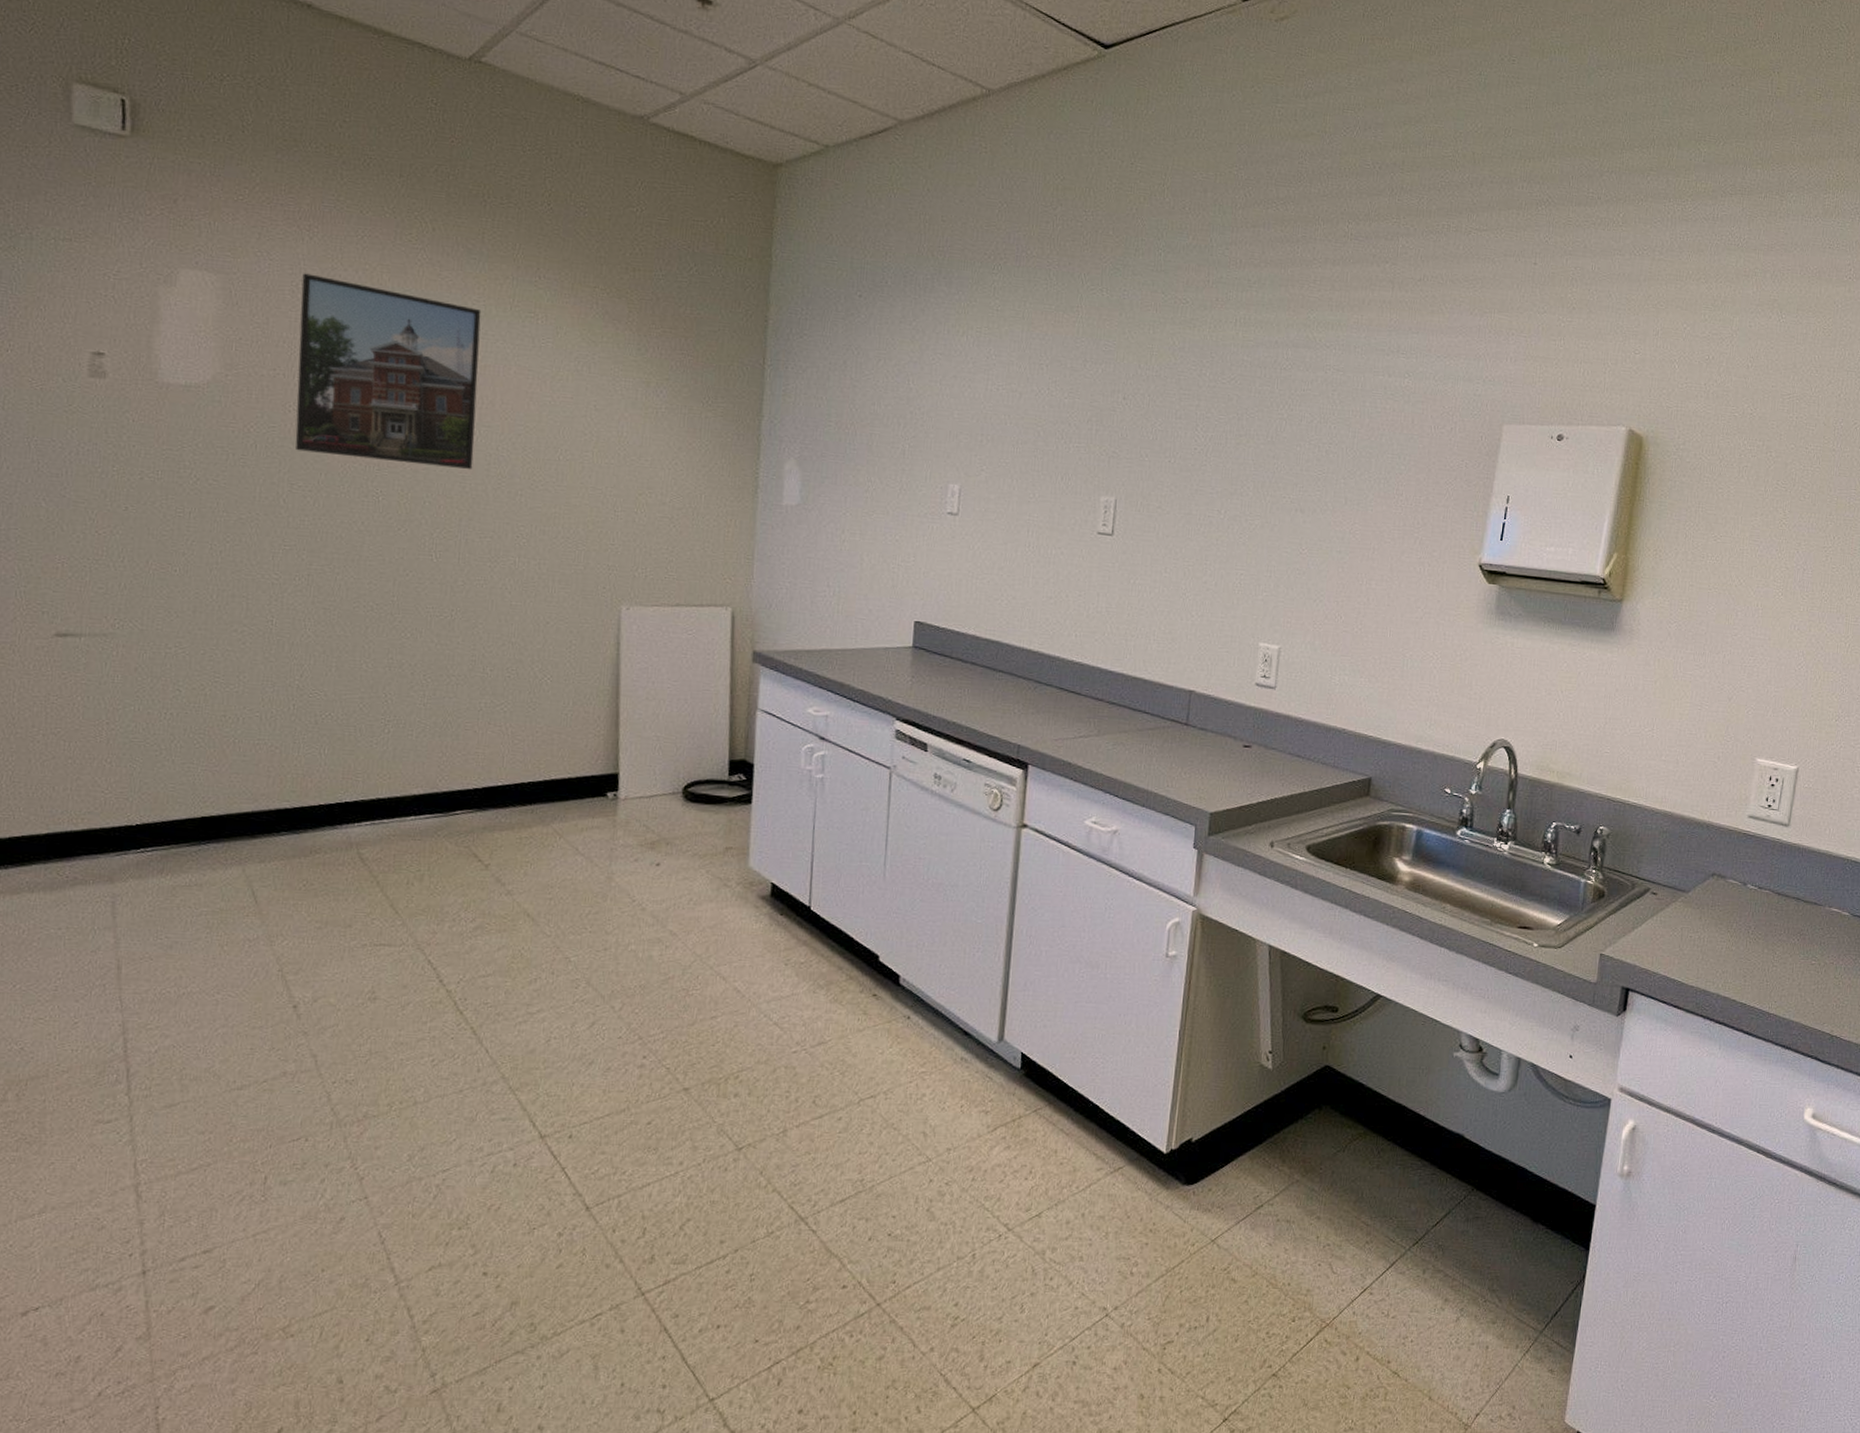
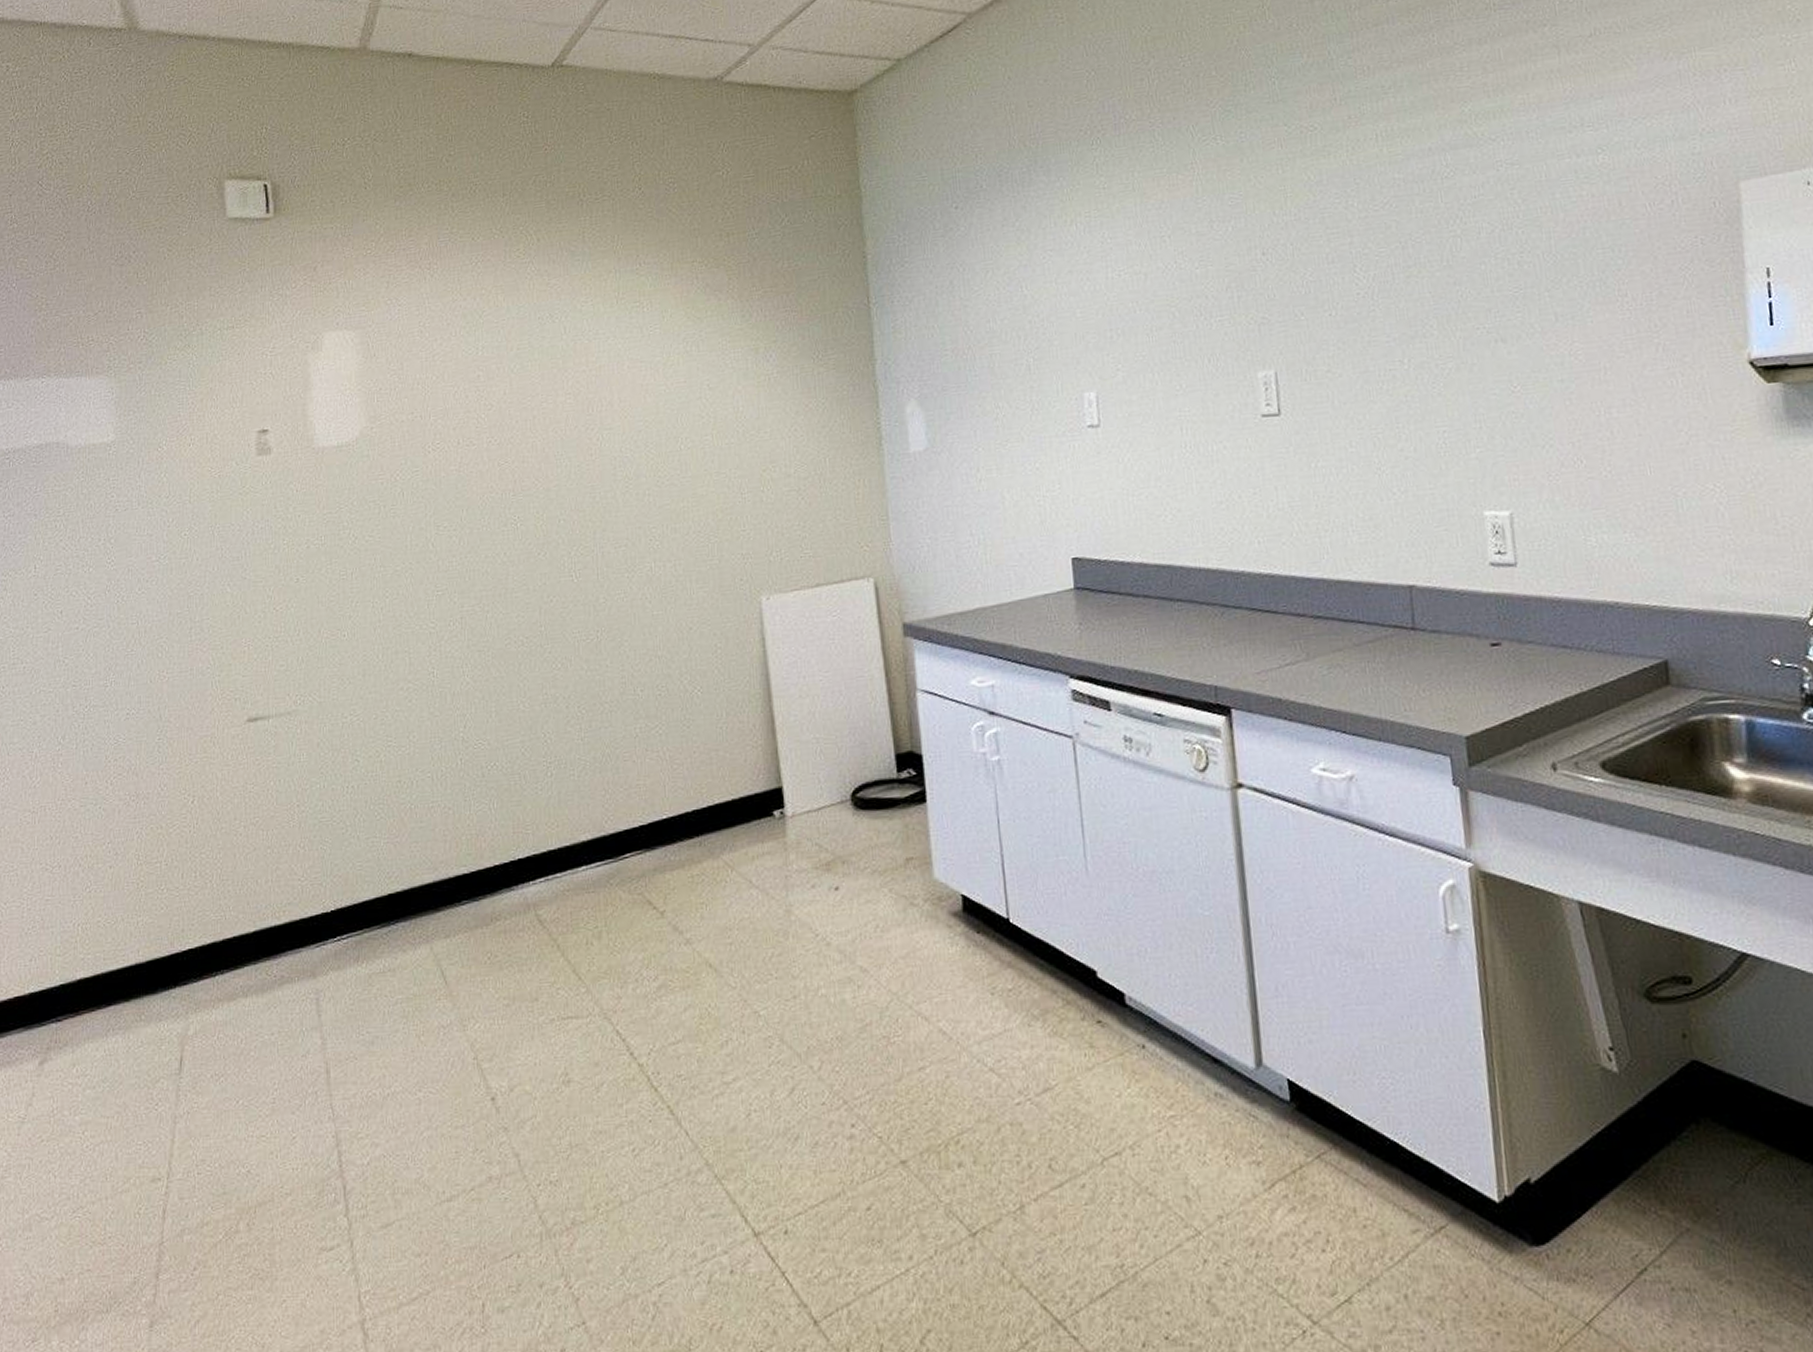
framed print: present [295,273,482,469] -> none [428,309,600,491]

